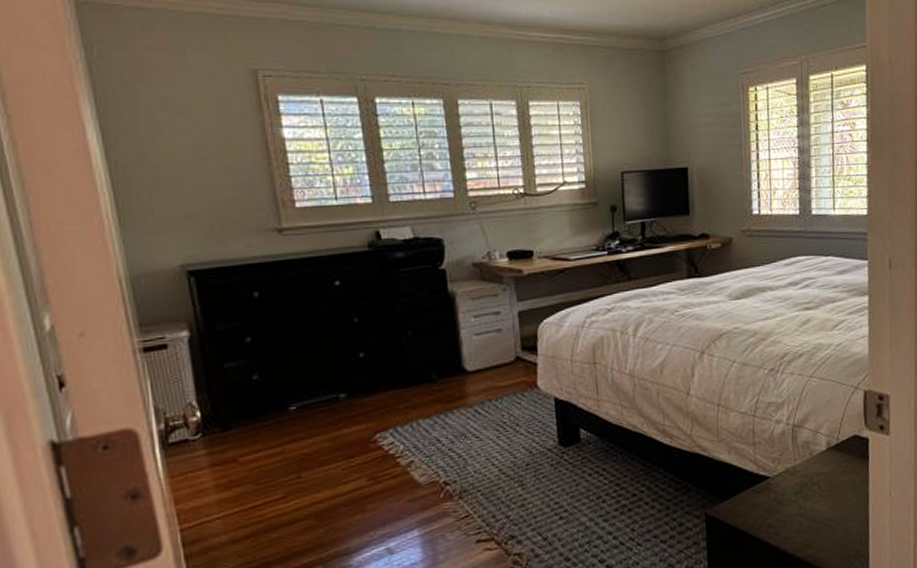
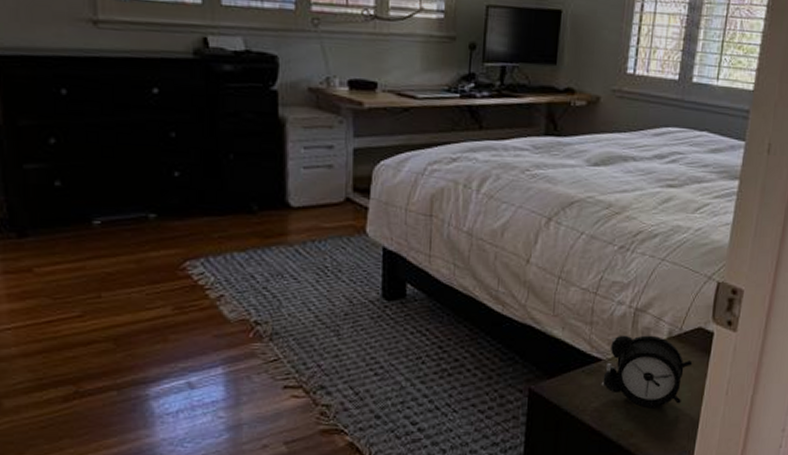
alarm clock: none [771,448,854,518] -> present [601,335,693,407]

